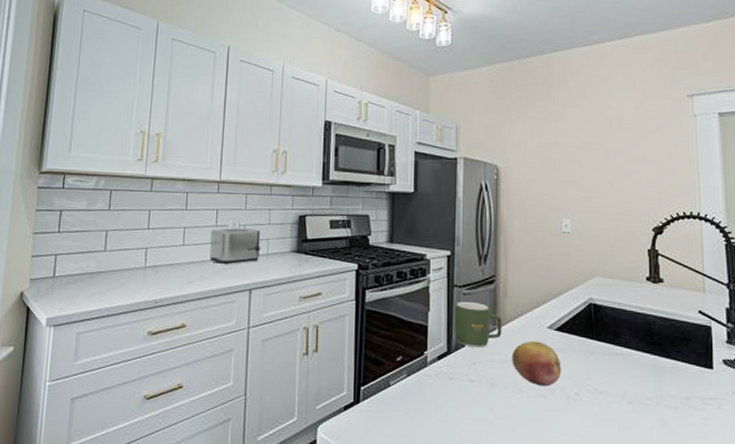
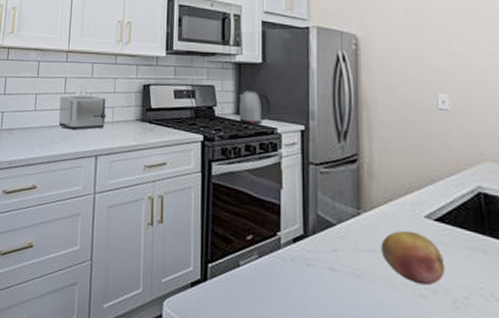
kettle: none [392,218,421,252] -> present [239,89,270,125]
mug: present [454,301,502,348] -> none [310,180,368,234]

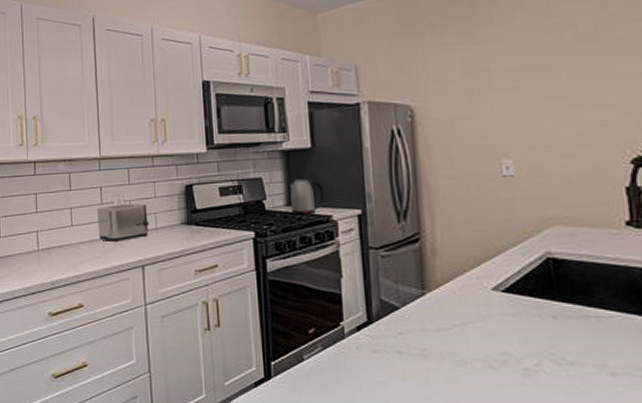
fruit: present [381,230,446,286] -> none [447,305,515,358]

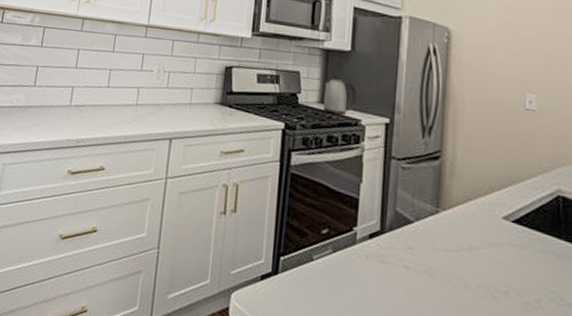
toaster: present [97,203,149,243] -> none [132,73,185,111]

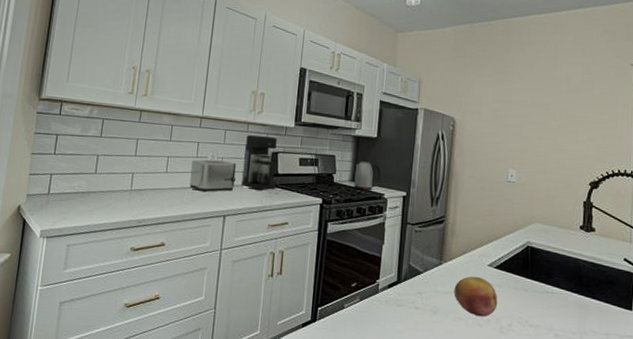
toaster: none [132,73,185,111] -> present [189,159,237,193]
coffee maker: none [190,46,232,111] -> present [241,134,277,191]
fruit: none [456,230,519,288] -> present [454,276,498,317]

